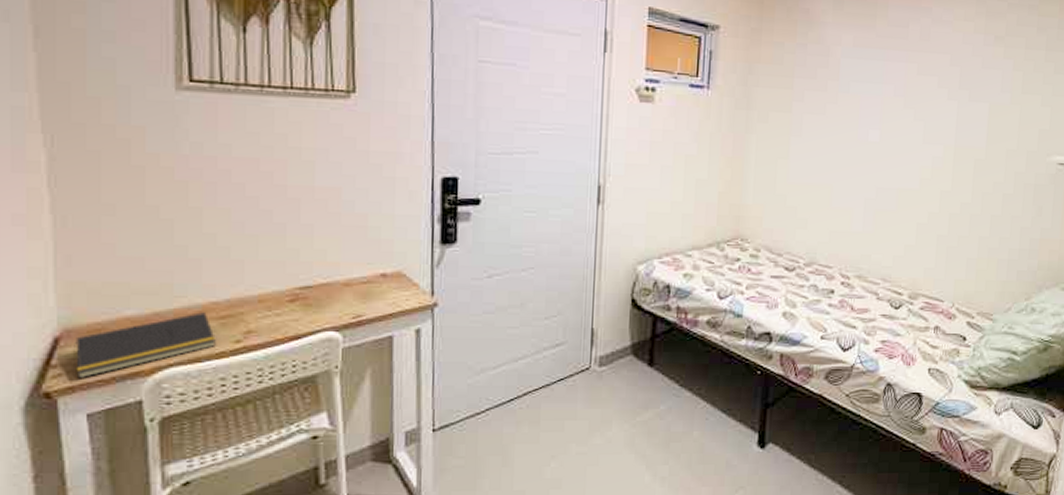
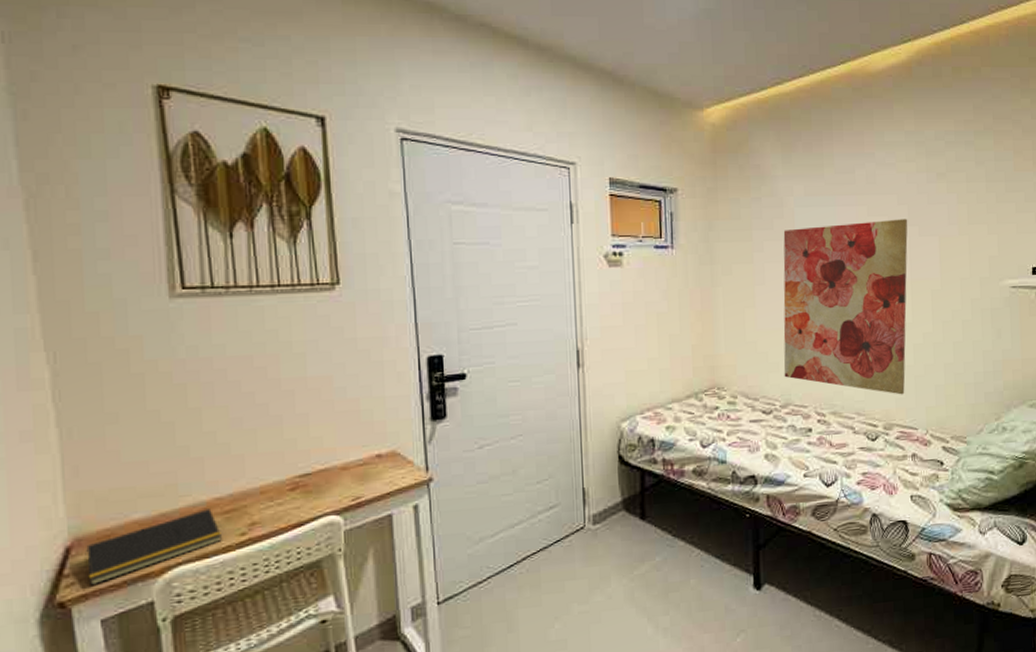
wall art: none [811,80,959,265] -> present [783,218,908,395]

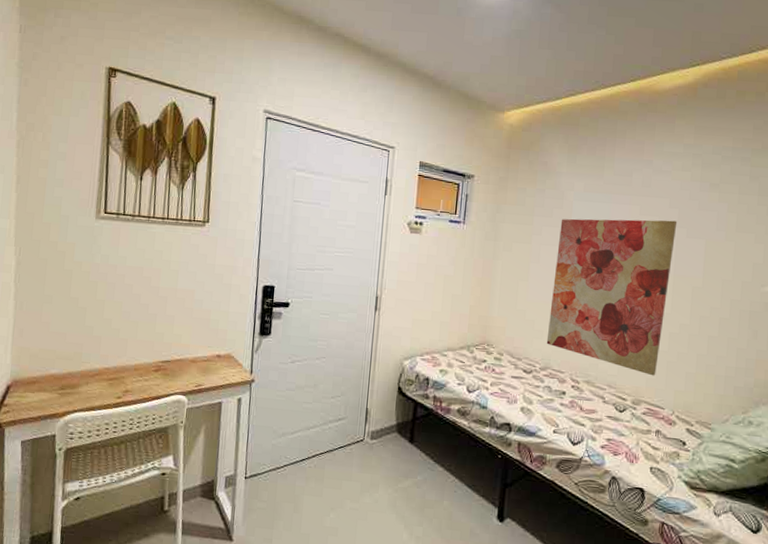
notepad: present [85,509,222,586] -> none [18,374,105,416]

